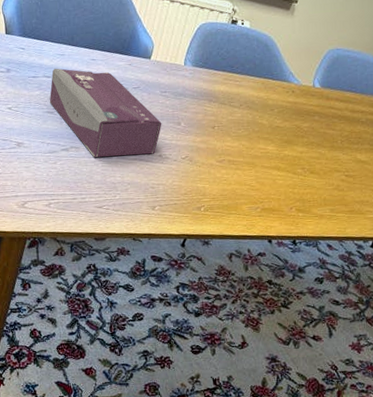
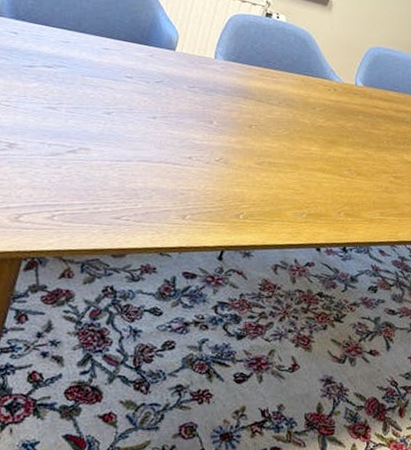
tissue box: present [49,68,162,157] -> none [50,57,191,160]

